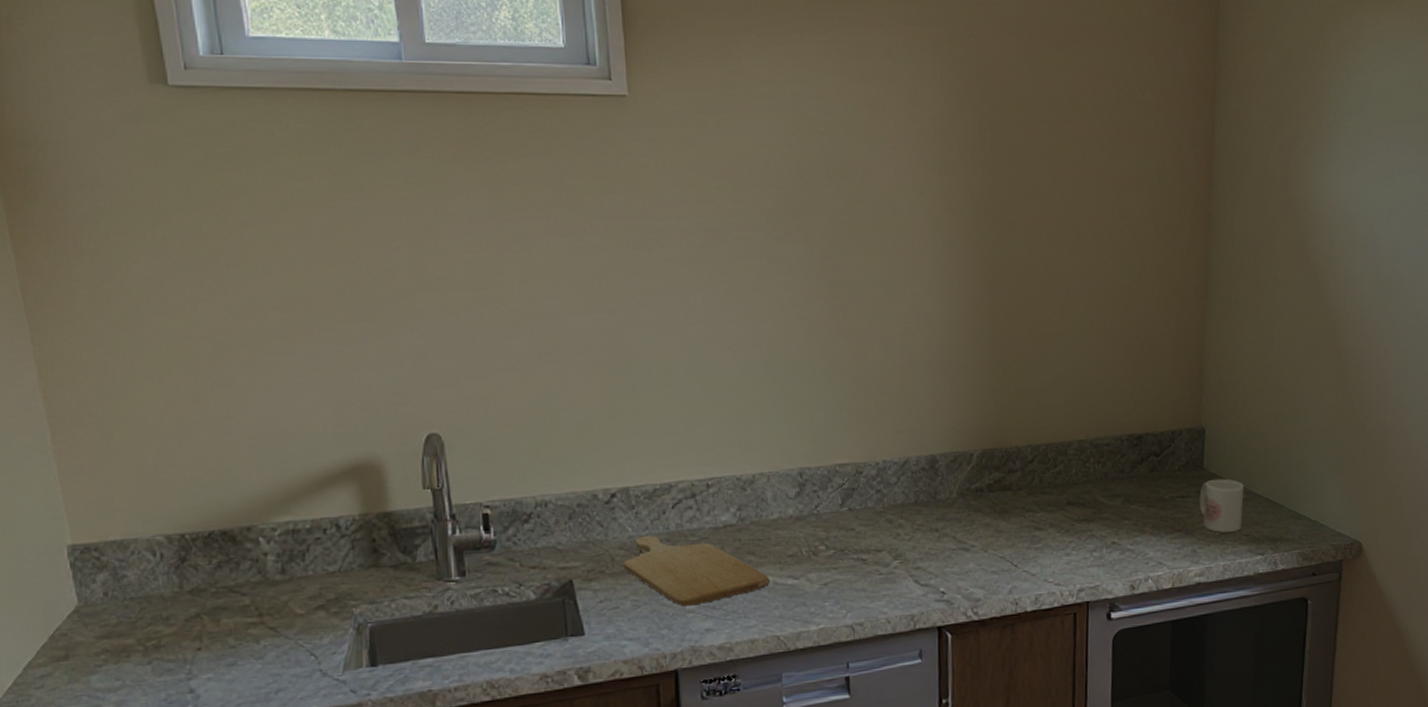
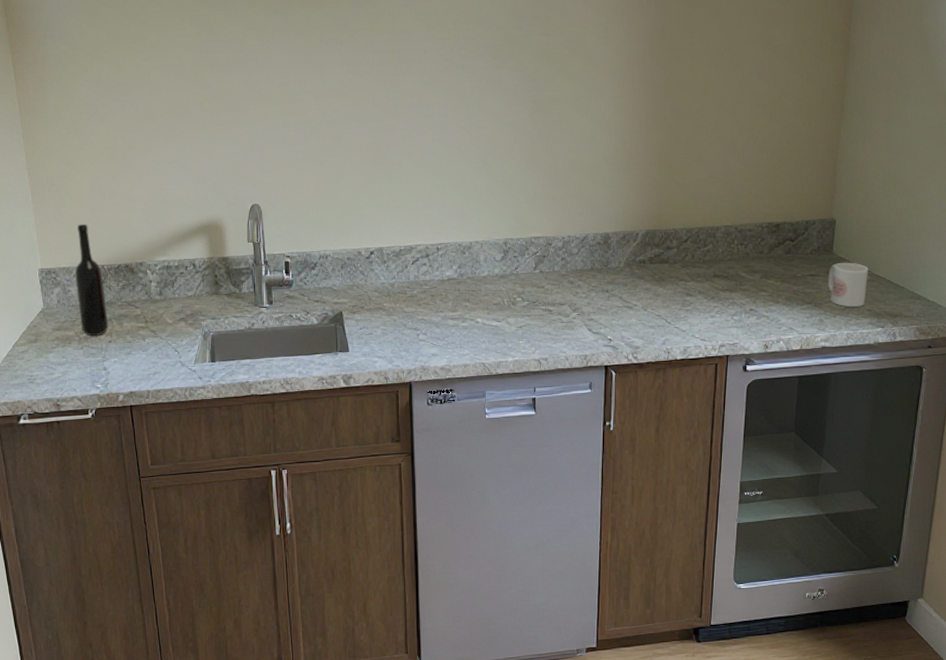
bottle: none [133,472,196,644] -> present [75,224,109,337]
chopping board: present [623,535,770,606] -> none [377,283,480,336]

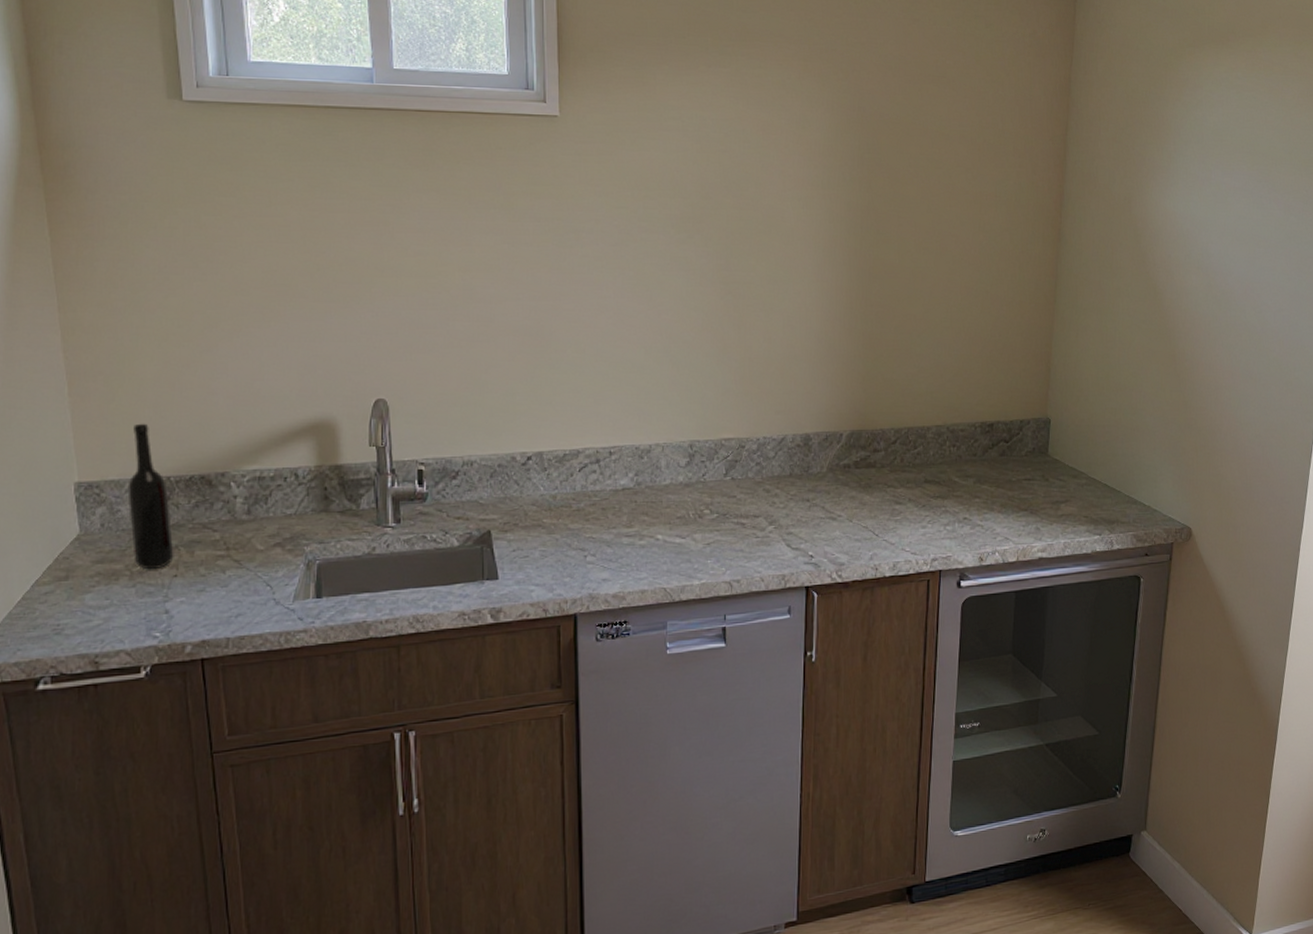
mug: present [828,262,869,308] -> none [1044,465,1085,514]

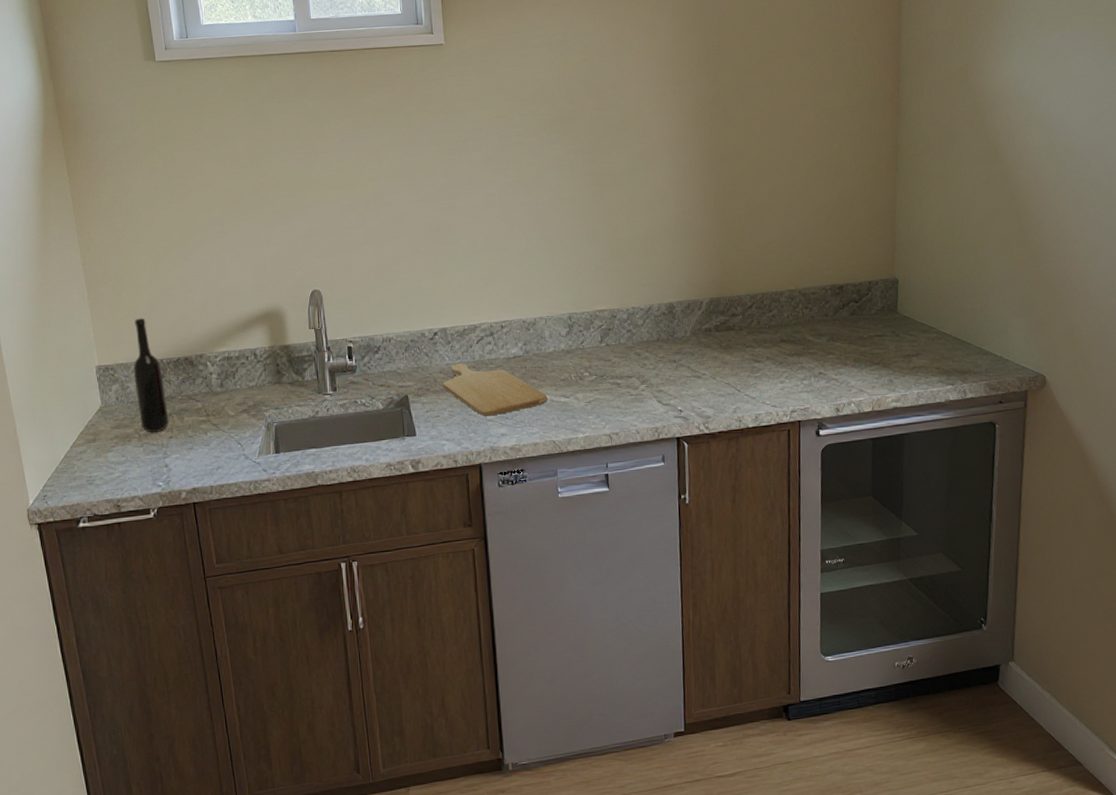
chopping board: none [534,494,660,558] -> present [442,363,548,416]

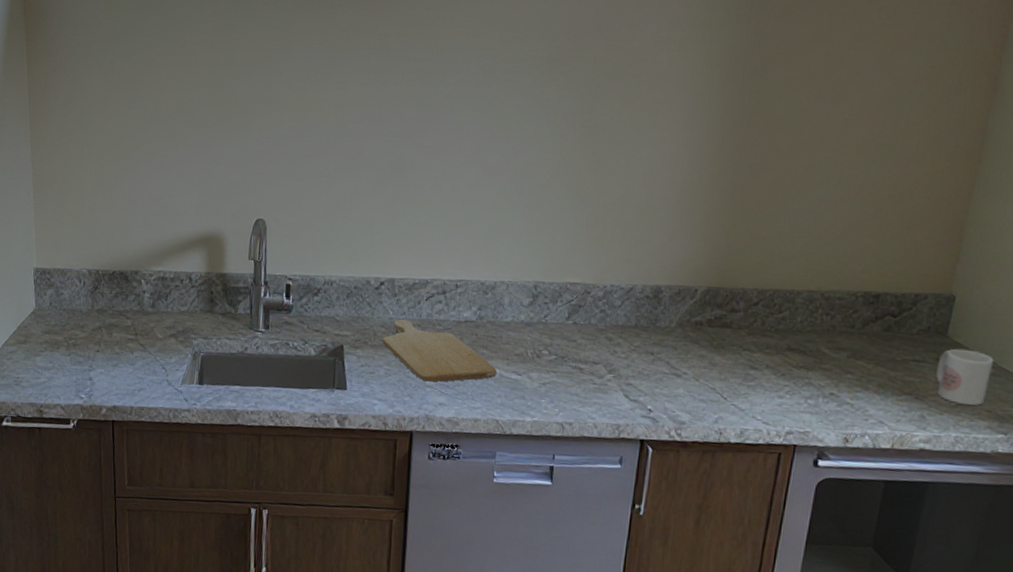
bottle: present [133,318,169,433] -> none [68,224,99,344]
mug: none [894,321,935,367] -> present [936,348,994,406]

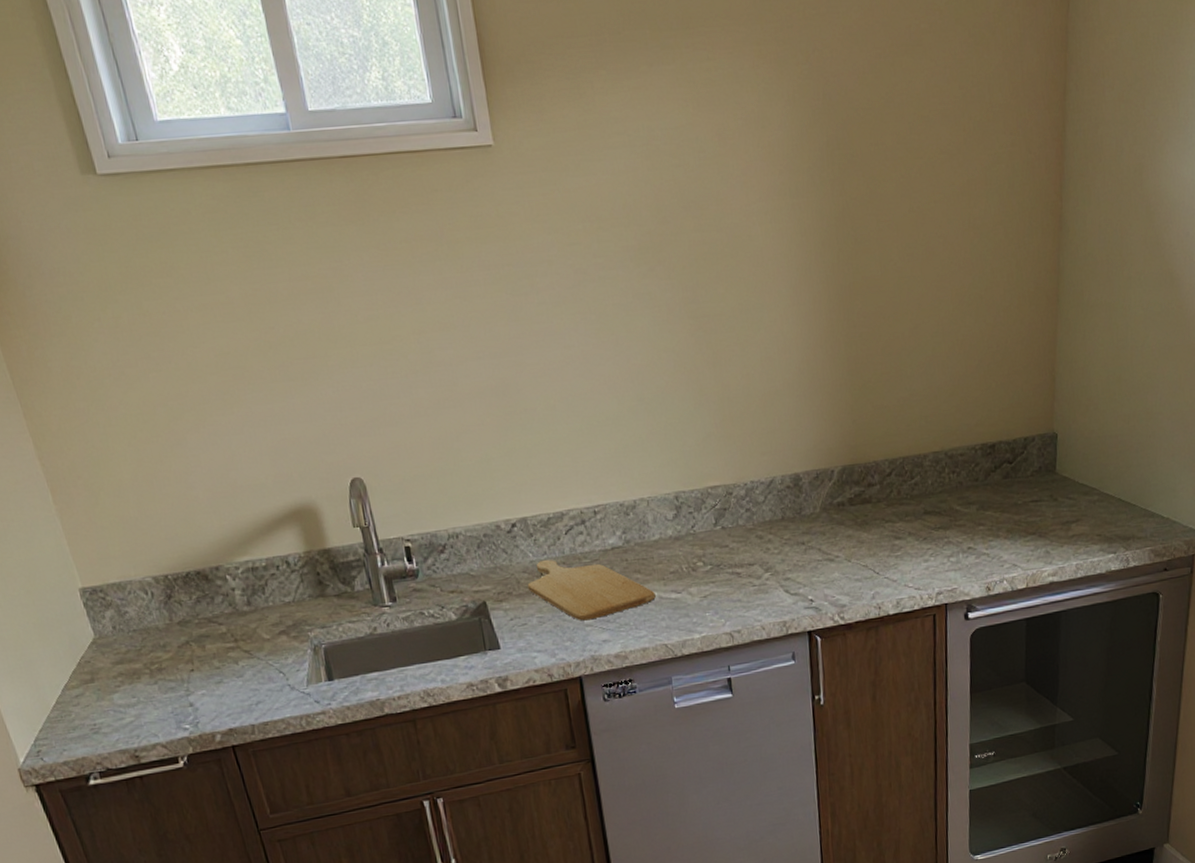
mug: present [936,348,994,406] -> none [1052,481,1097,534]

